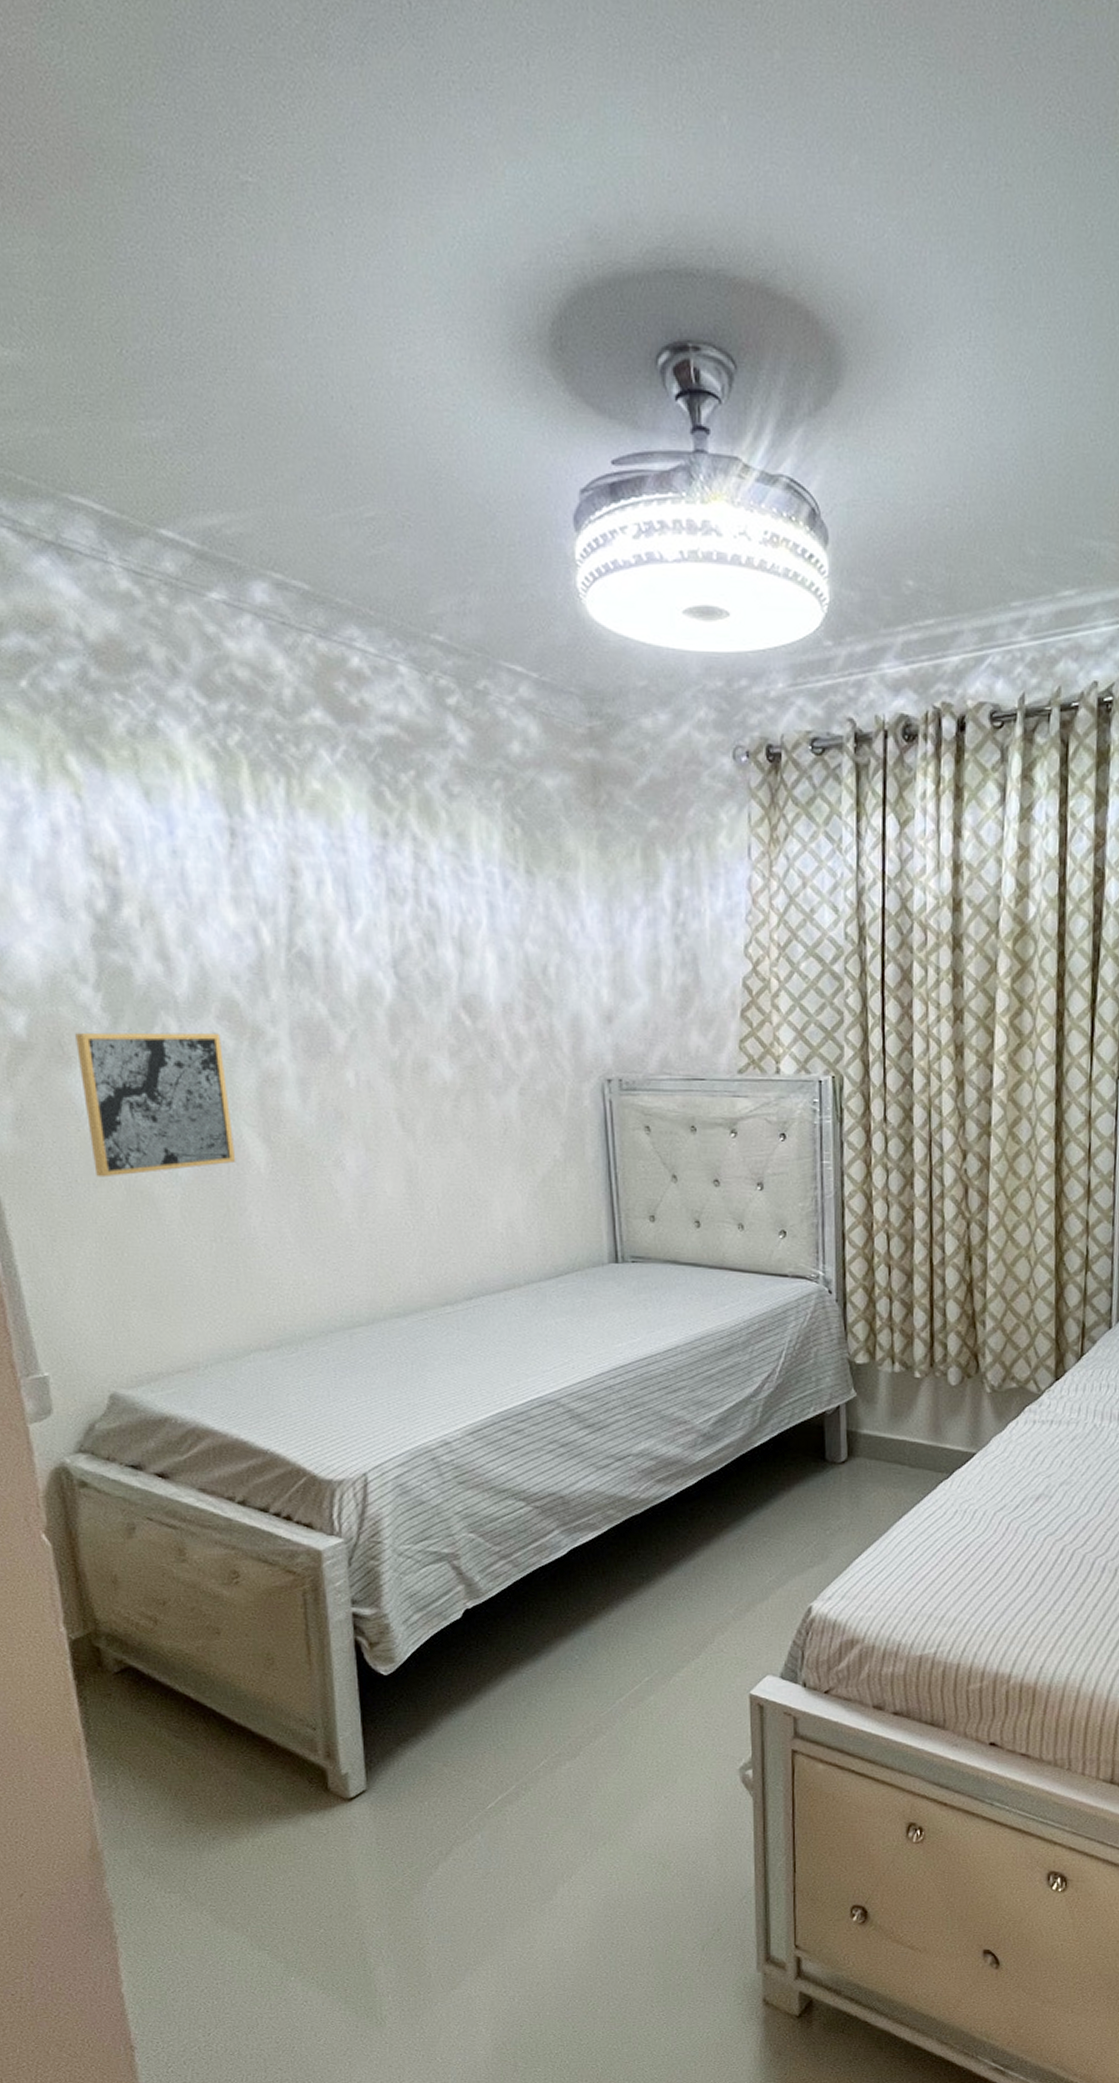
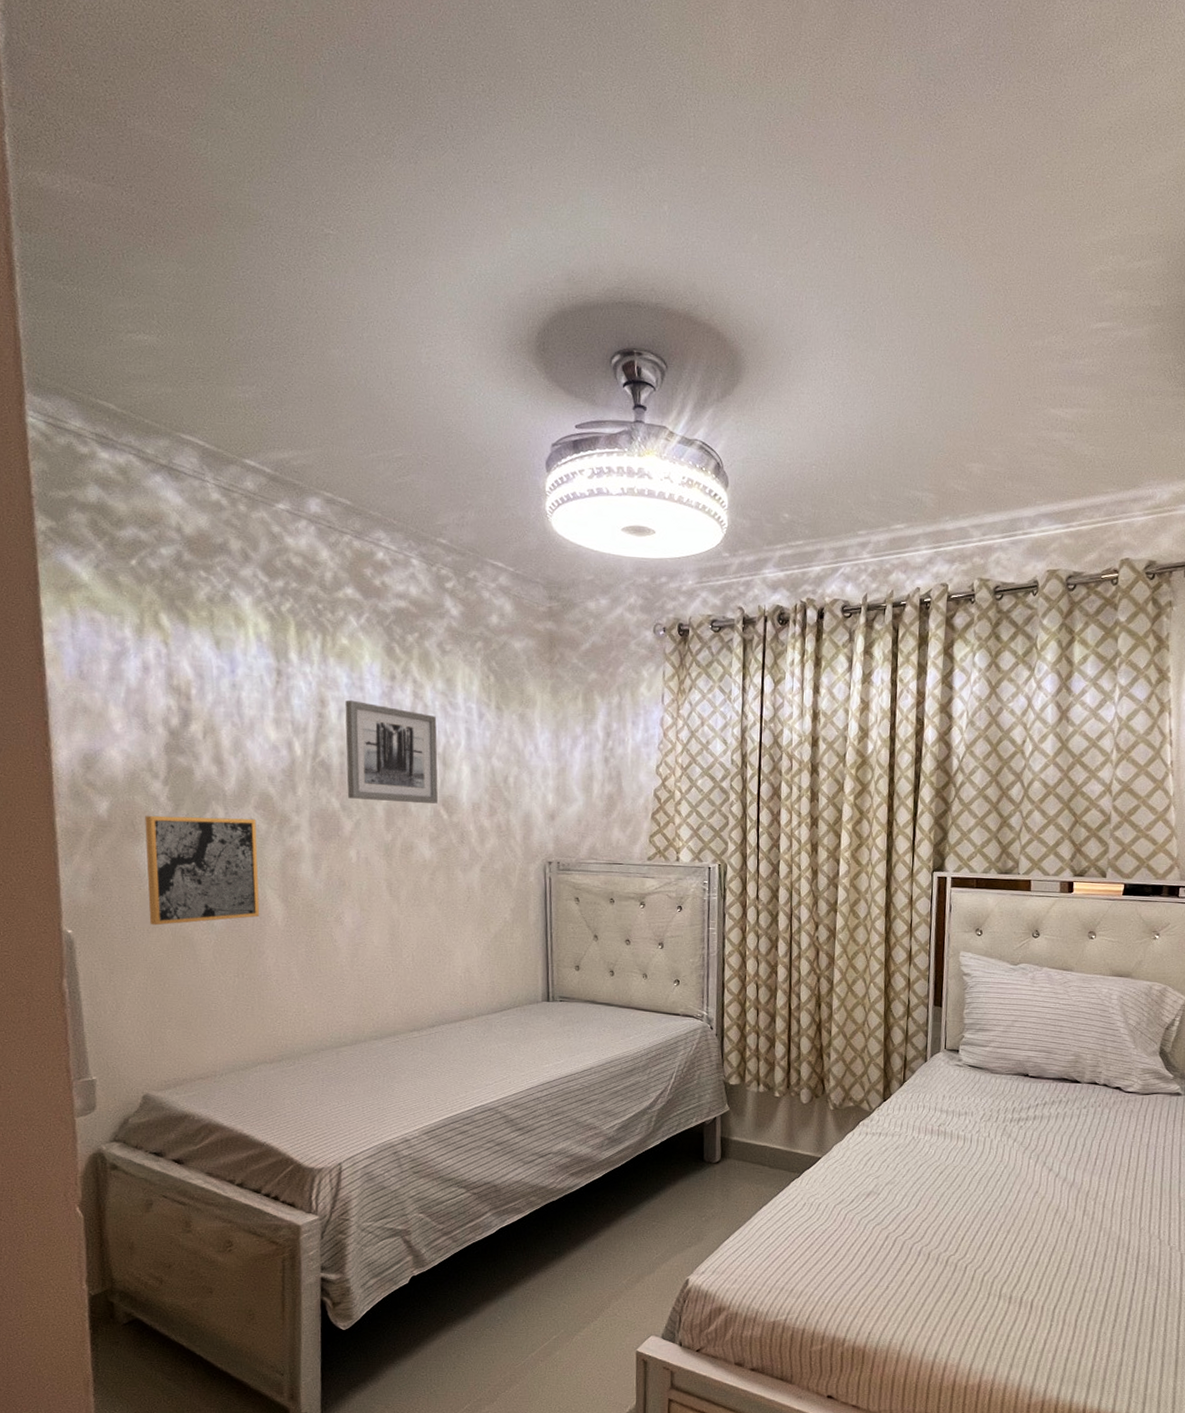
wall art: none [324,867,458,1007] -> present [345,700,439,804]

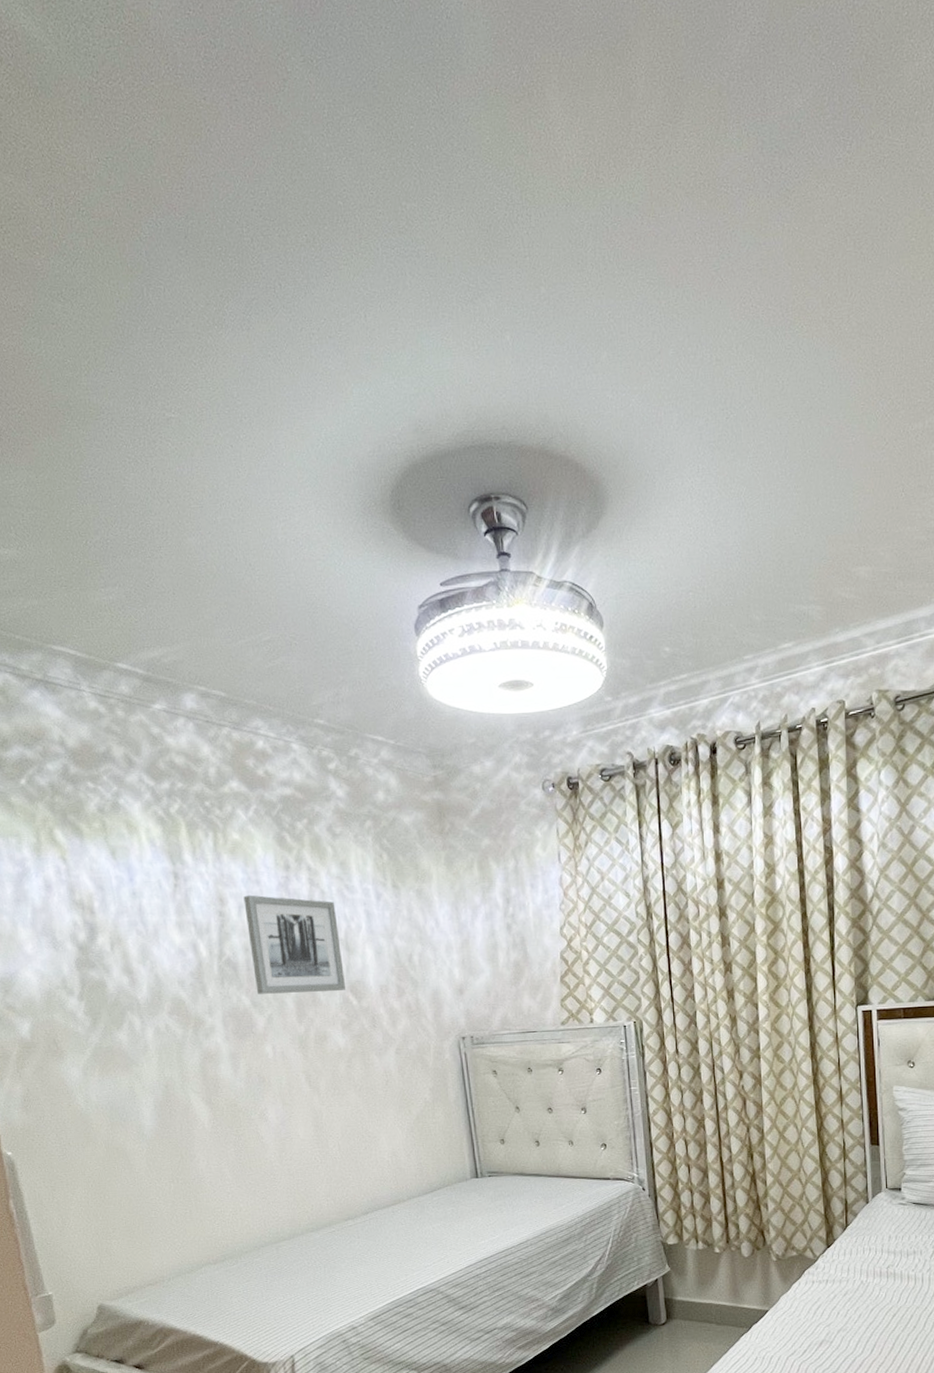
wall art: present [145,815,260,926] -> none [66,1024,187,1140]

